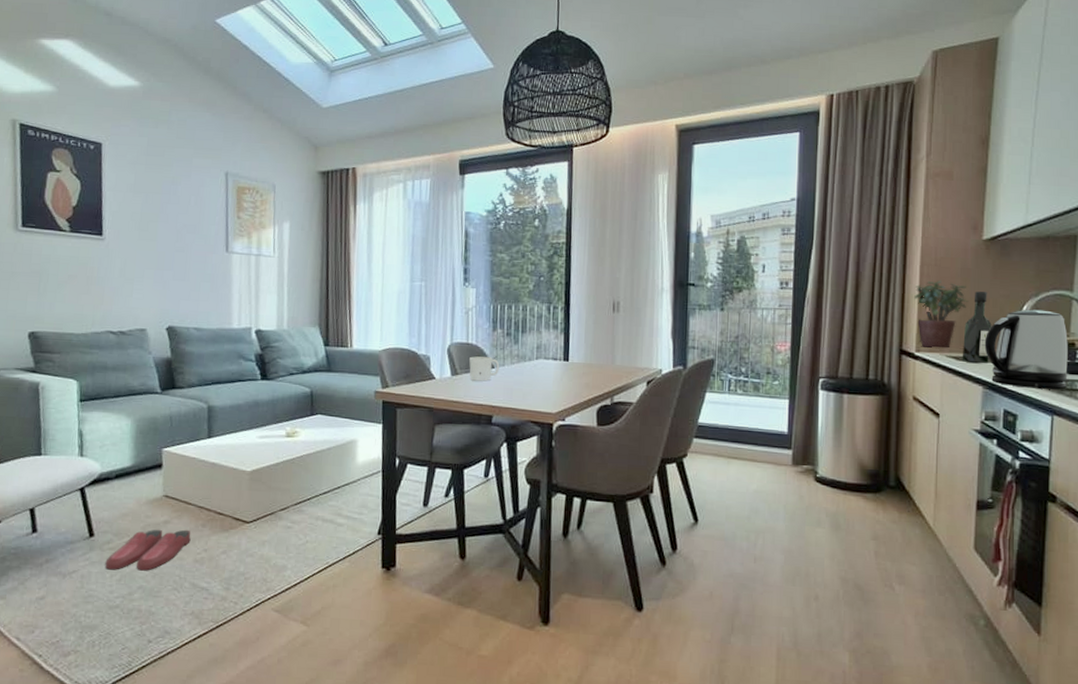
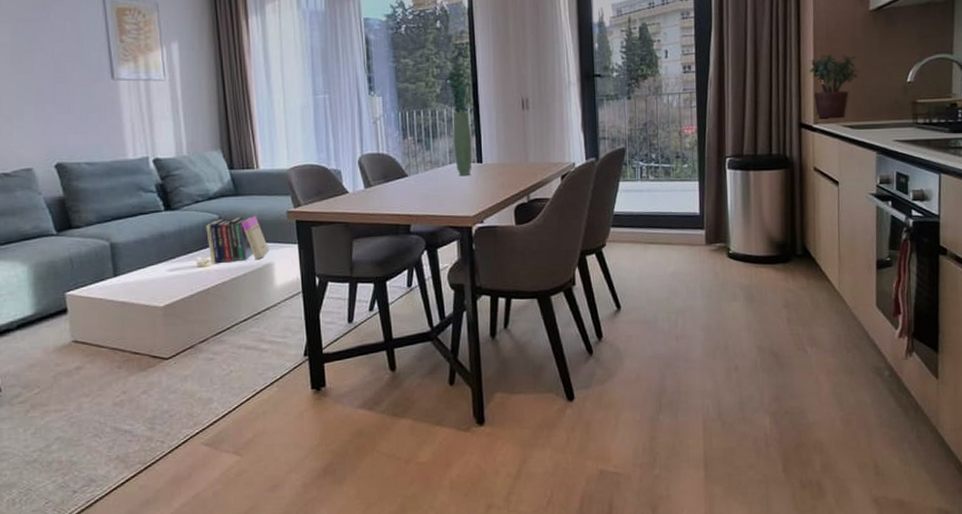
slippers: present [105,529,191,571] -> none [16,373,107,424]
books: none [297,392,355,436] -> present [206,216,270,264]
mug: present [469,356,500,382] -> none [382,166,413,191]
vase: none [540,264,561,372] -> present [446,67,473,175]
bottle: present [962,291,992,364] -> none [856,60,882,131]
kettle: present [984,309,1068,390] -> none [876,74,952,150]

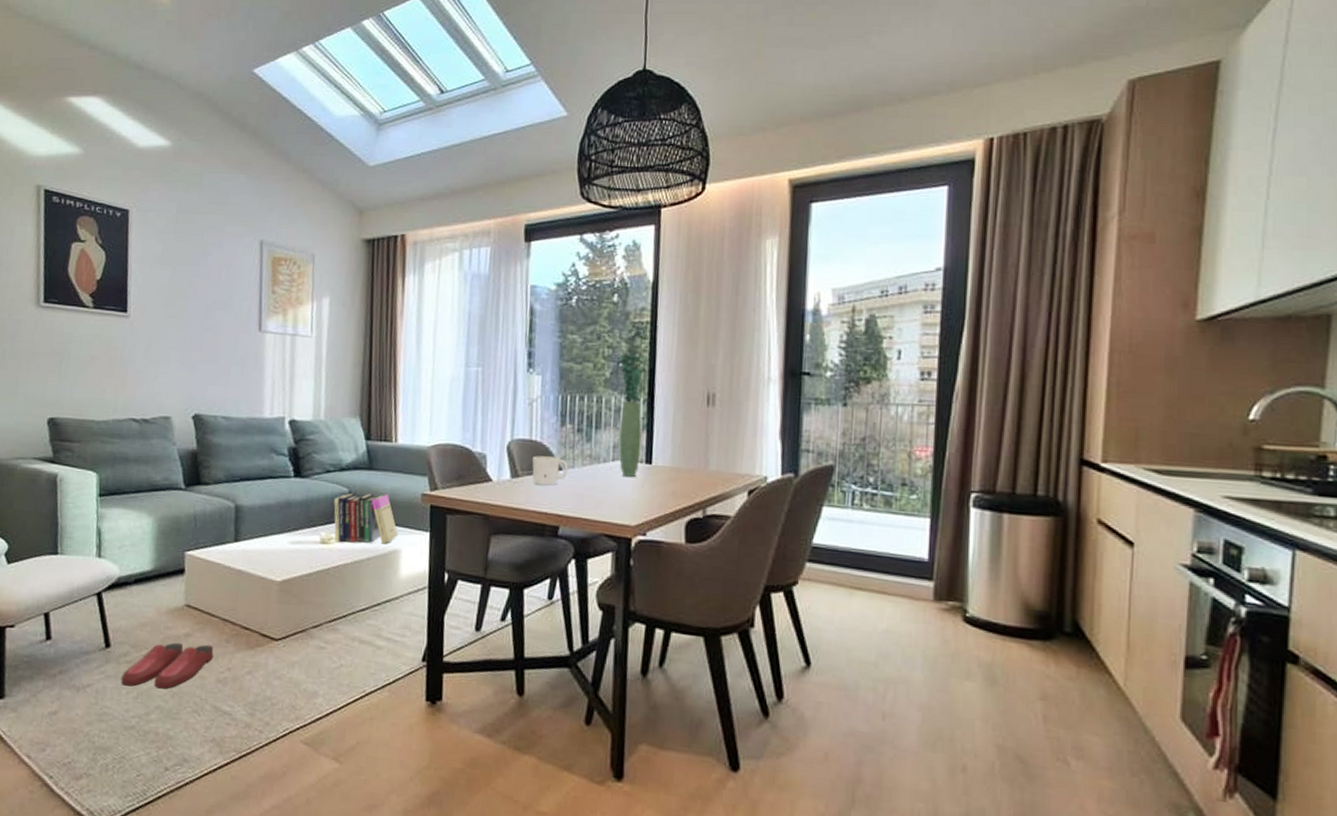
slippers: none [16,373,107,424] -> present [121,642,214,689]
mug: none [382,166,413,191] -> present [532,455,569,486]
potted plant: present [809,53,860,120] -> none [1100,372,1176,460]

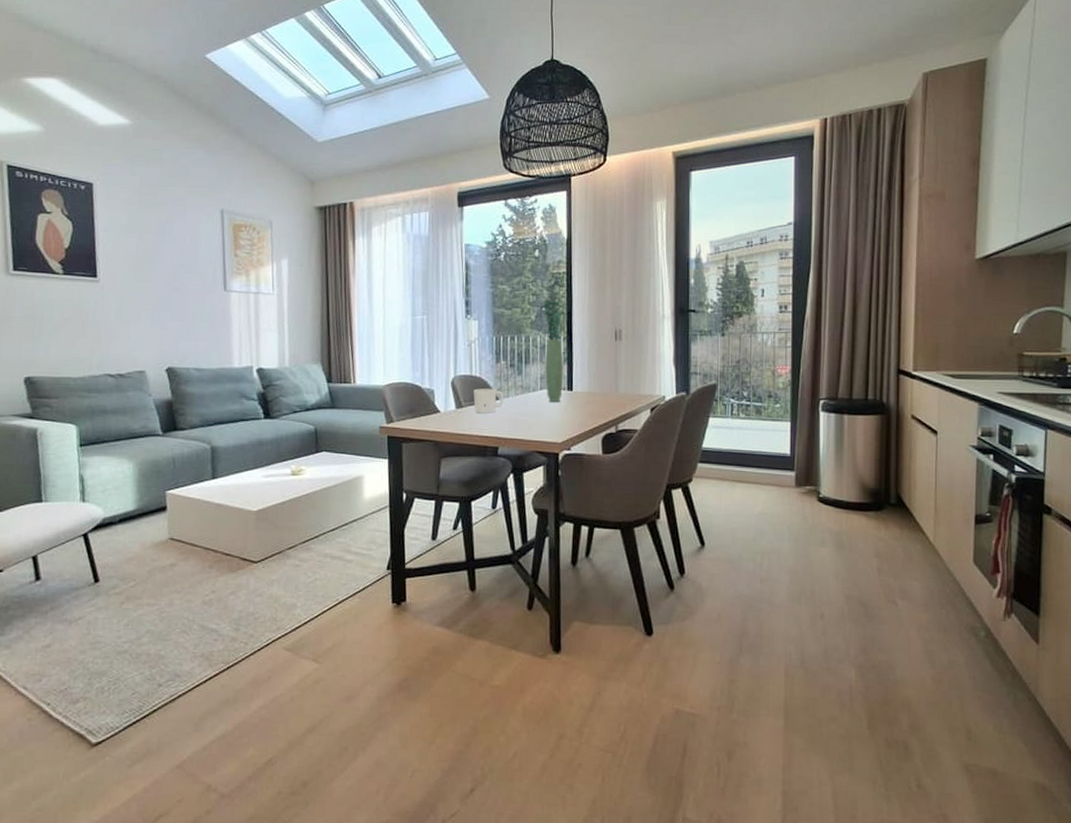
slippers: present [121,642,214,689] -> none [112,571,198,615]
books: present [333,492,399,544] -> none [301,429,361,474]

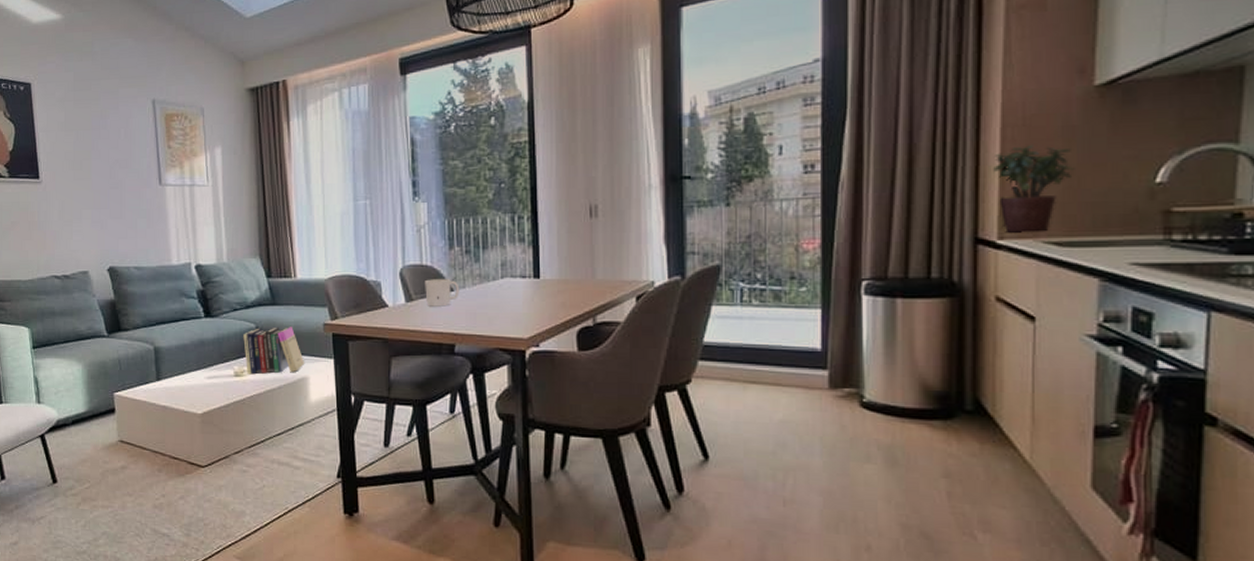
books: none [301,429,361,474] -> present [243,327,305,375]
vase: present [542,295,563,402] -> none [500,169,528,292]
potted plant: none [910,300,963,368] -> present [993,145,1075,234]

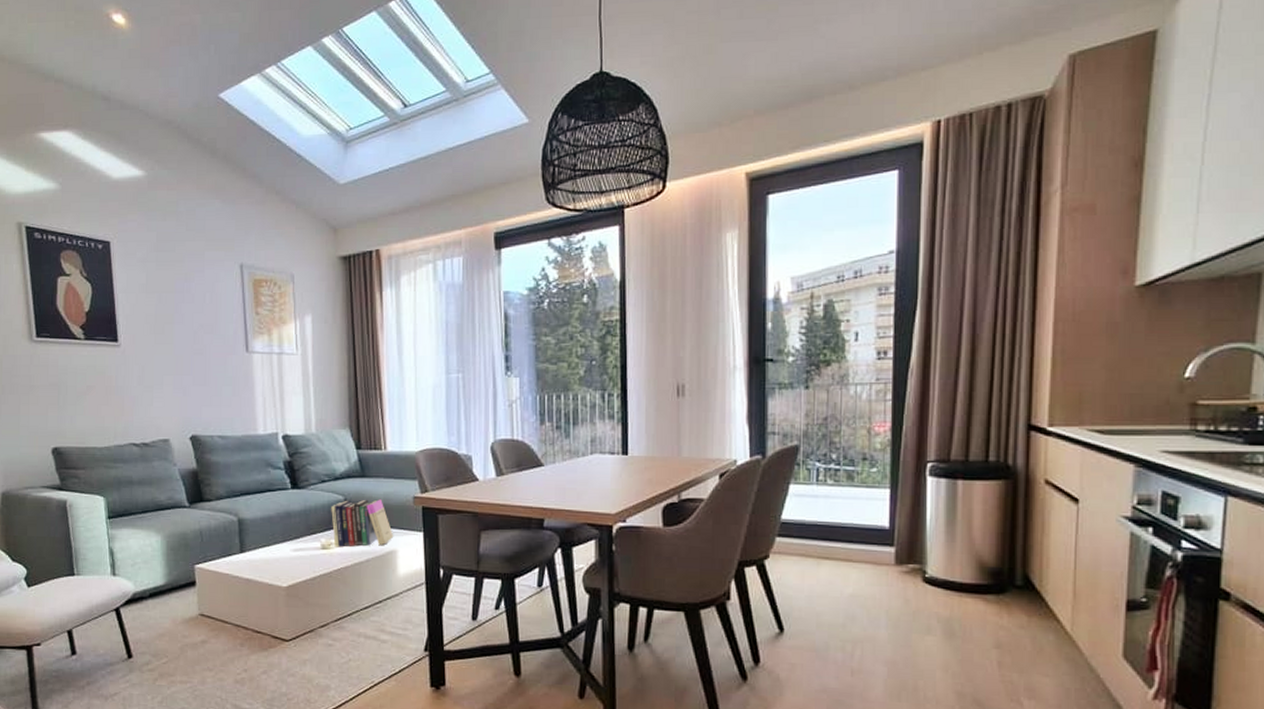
mug: present [425,279,460,307] -> none [515,454,550,481]
potted plant: present [993,145,1075,234] -> none [1046,339,1116,422]

